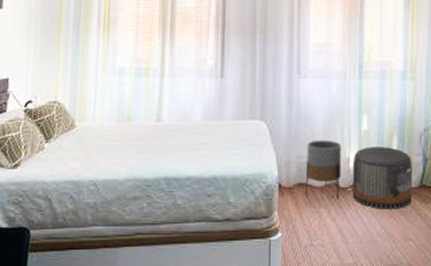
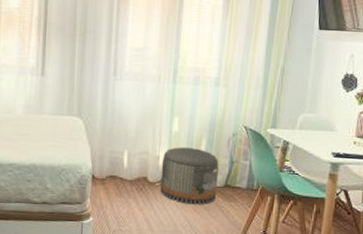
planter: present [305,139,342,198] -> none [116,137,153,191]

